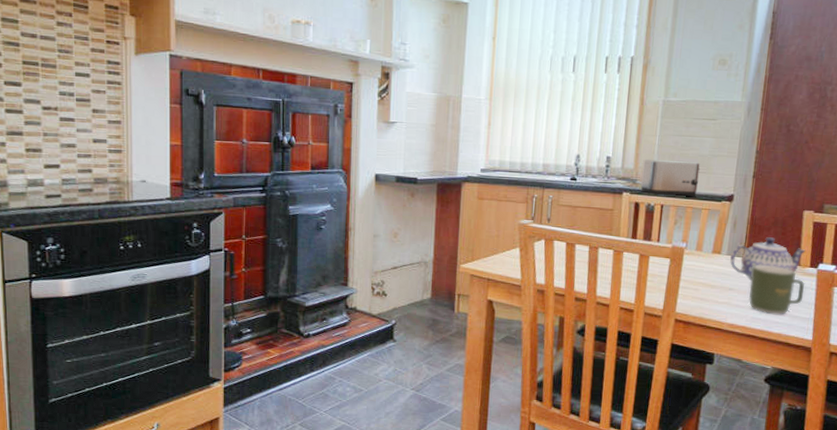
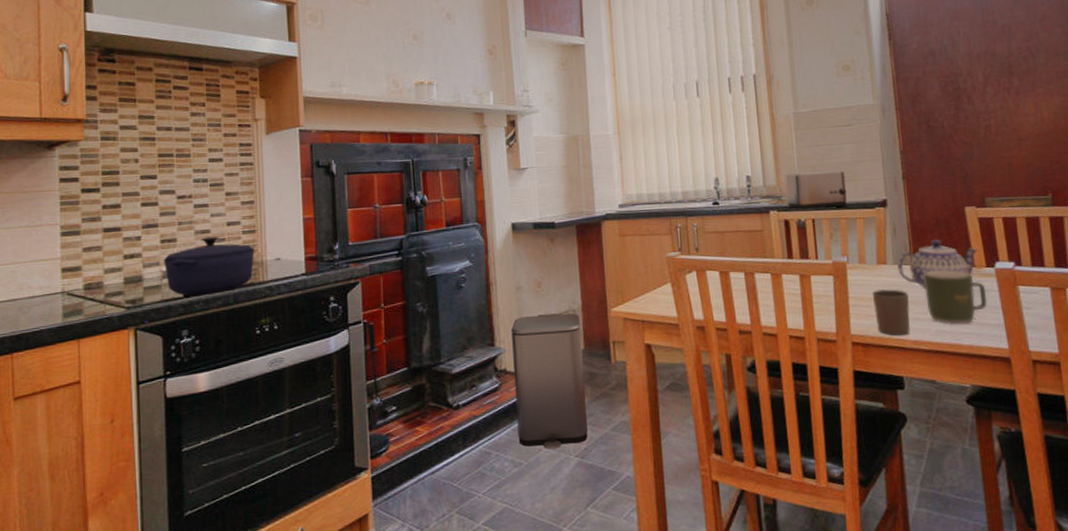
cooking pot: none [28,151,120,208] -> present [163,236,255,297]
pedal bin: none [361,262,430,381] -> present [511,313,588,449]
mug: none [700,275,735,318] -> present [872,288,910,335]

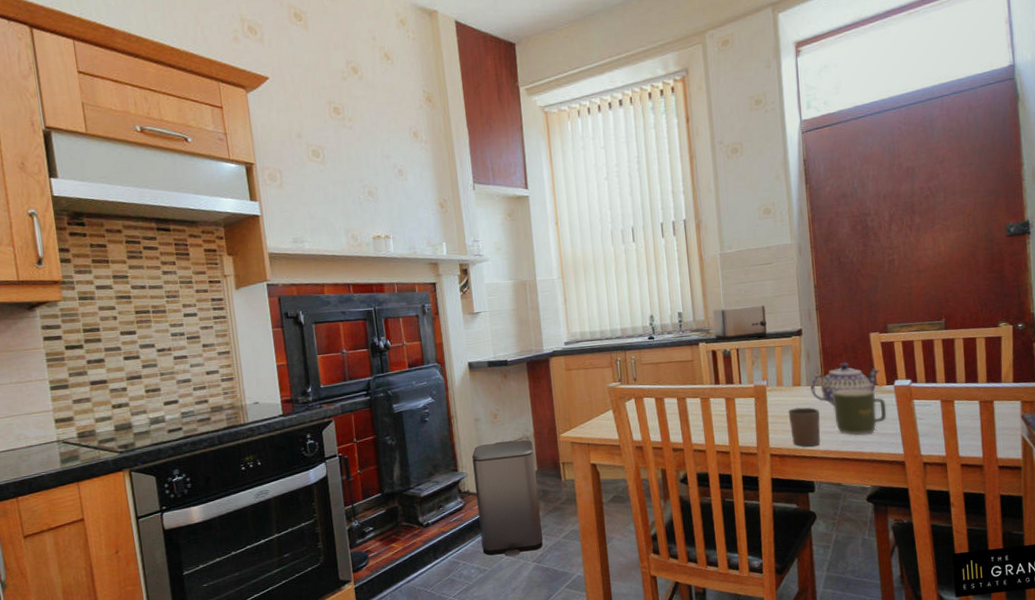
cooking pot: present [163,236,255,297] -> none [149,384,234,440]

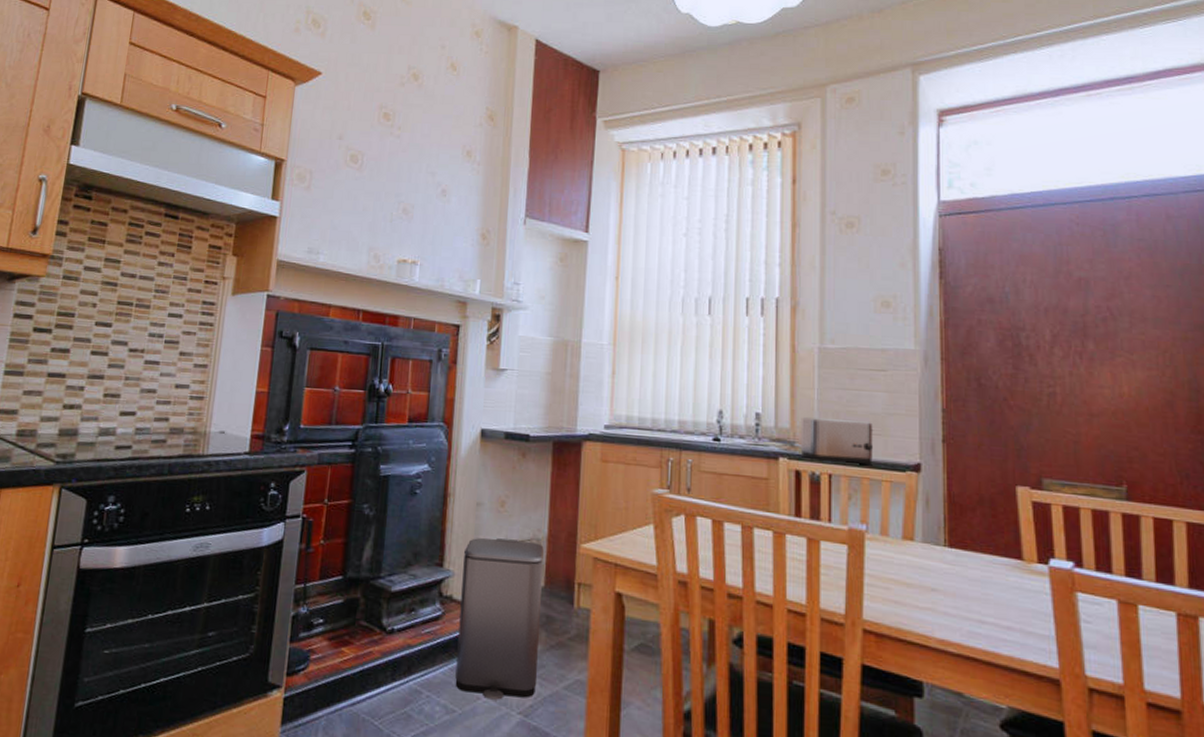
mug: present [788,407,821,447] -> none [893,569,939,630]
teapot: present [810,362,879,406] -> none [927,520,1028,579]
mug: present [833,388,887,435] -> none [958,556,1036,628]

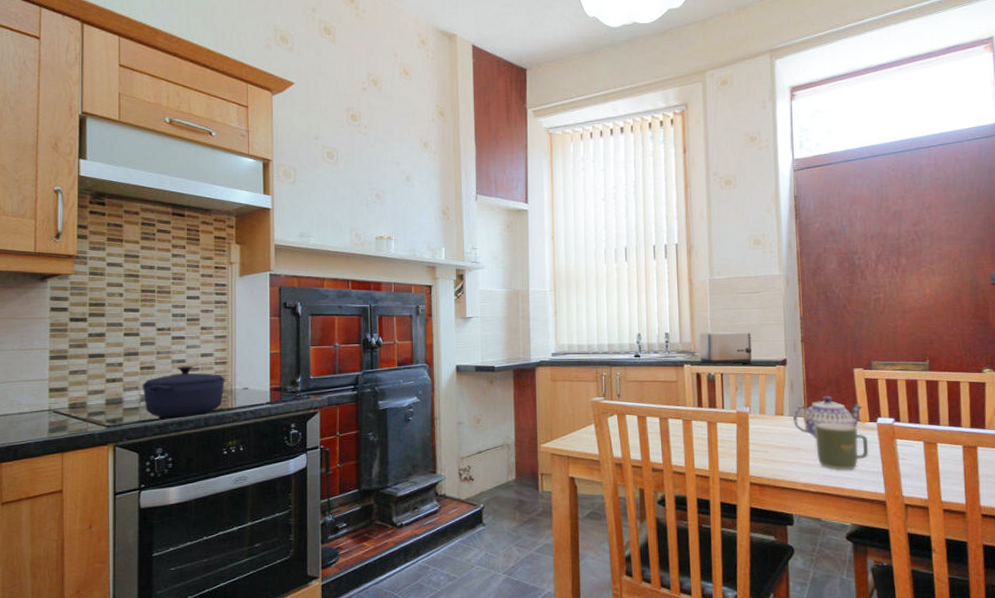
cooking pot: none [102,397,199,461] -> present [142,366,225,419]
pedal bin: present [455,538,544,700] -> none [452,447,515,566]
teapot: none [927,520,1028,579] -> present [793,396,862,439]
mug: none [958,556,1036,628] -> present [815,422,869,470]

